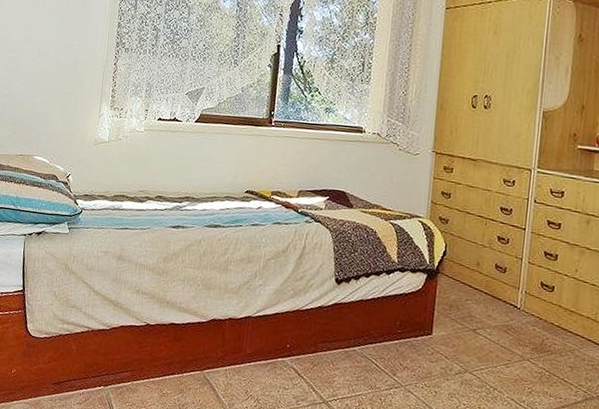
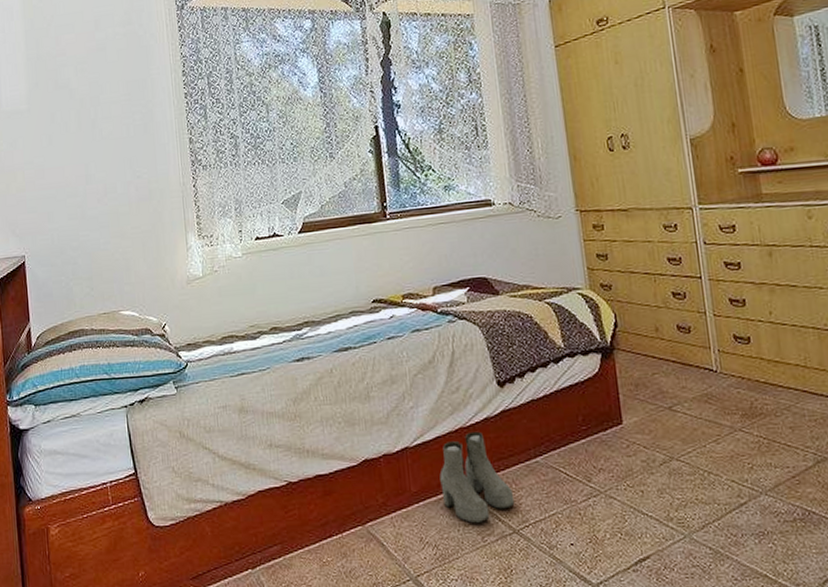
boots: none [271,314,330,390] -> present [439,431,515,524]

